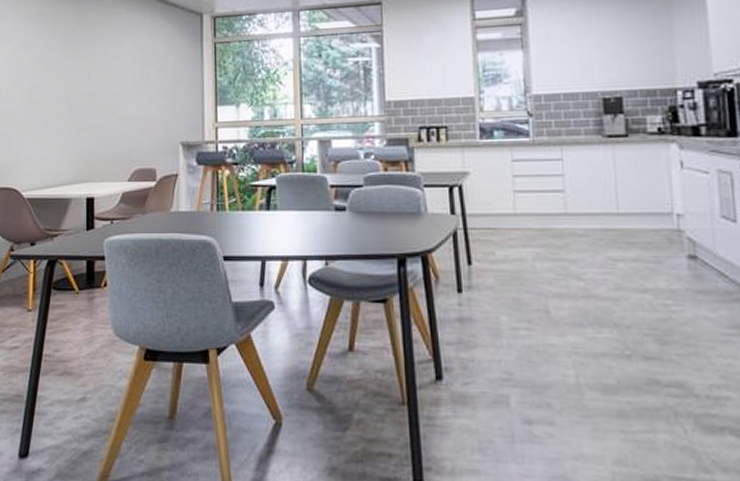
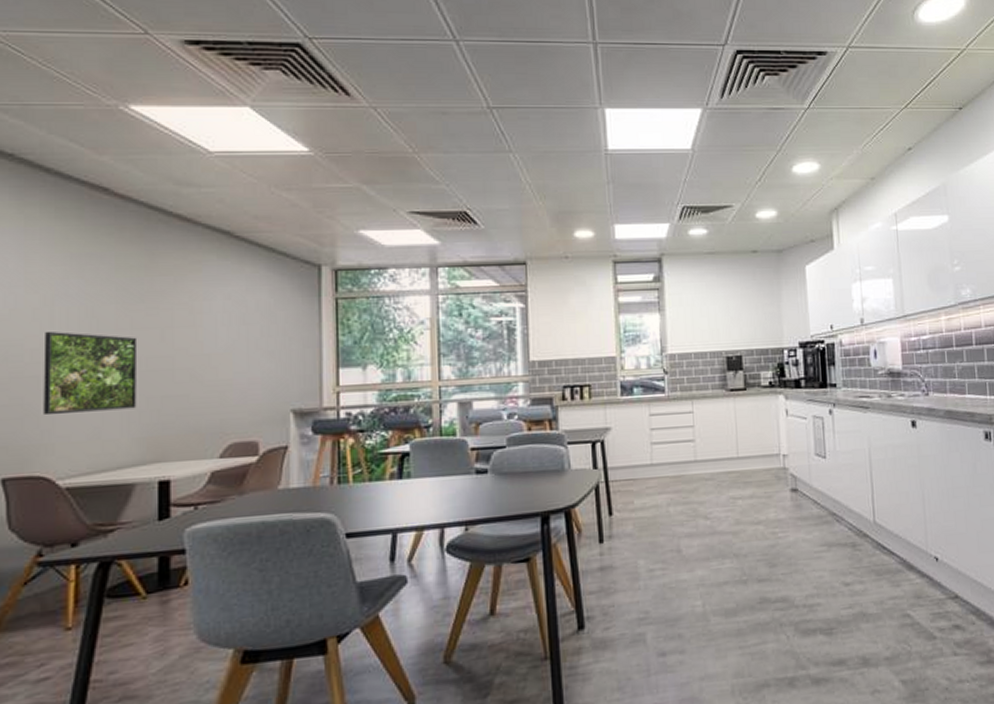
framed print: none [13,74,72,141] -> present [43,331,138,416]

